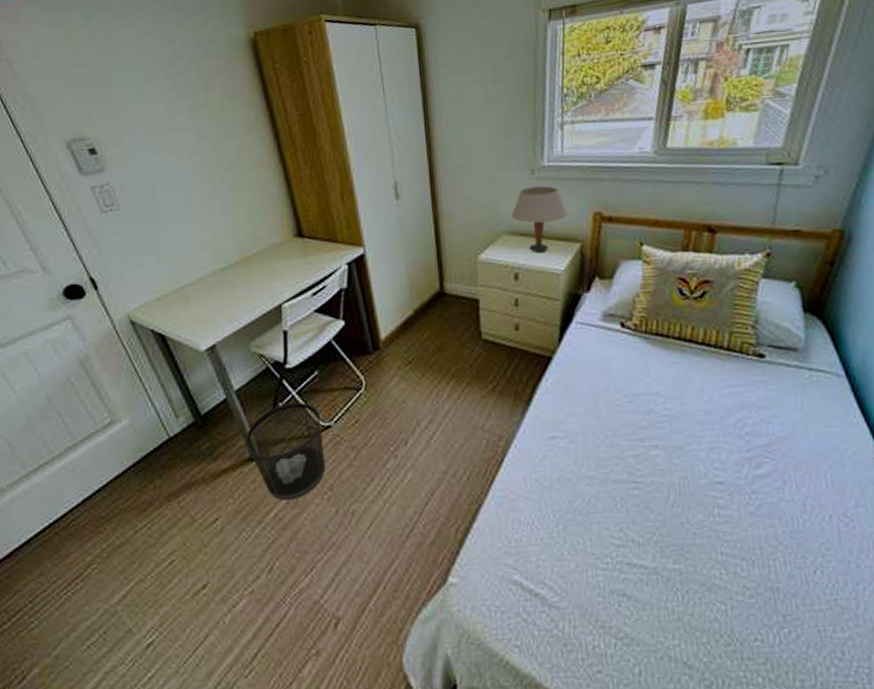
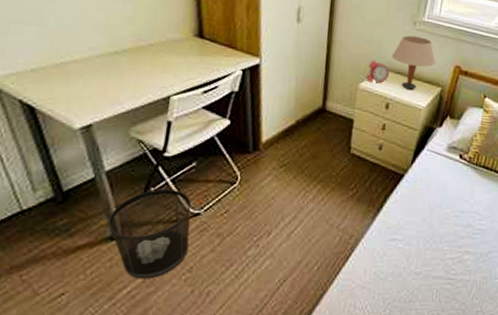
alarm clock: none [480,225,514,253] -> present [363,60,392,83]

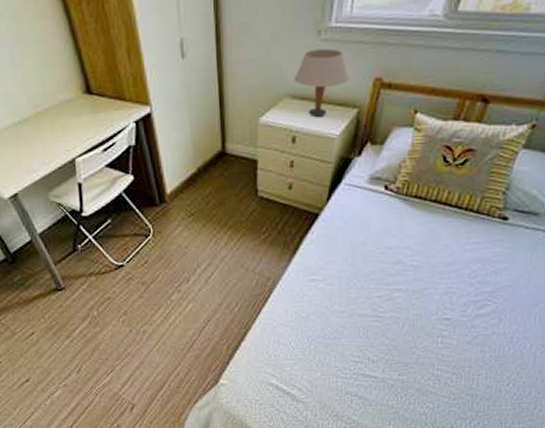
waste bin: present [108,189,192,279] -> none [51,246,120,321]
alarm clock: present [363,60,392,83] -> none [262,88,295,116]

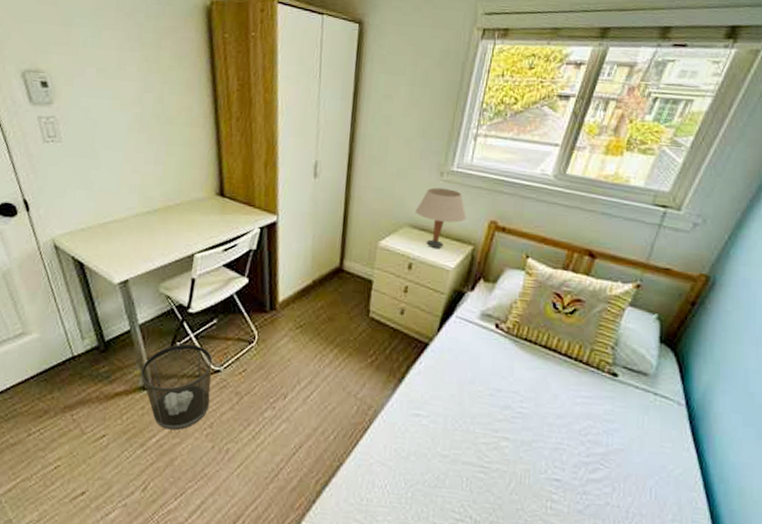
waste bin: none [51,246,120,321] -> present [141,344,213,431]

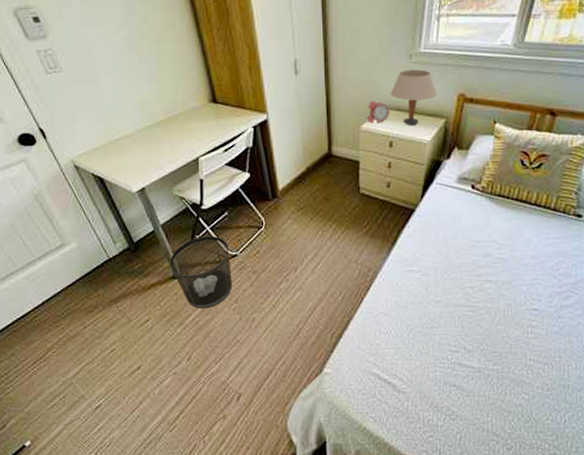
alarm clock: none [383,215,415,241] -> present [363,100,391,123]

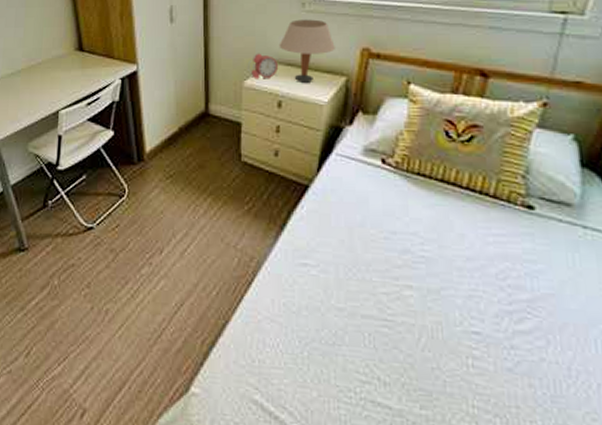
waste bin: present [170,236,232,309] -> none [16,202,85,292]

